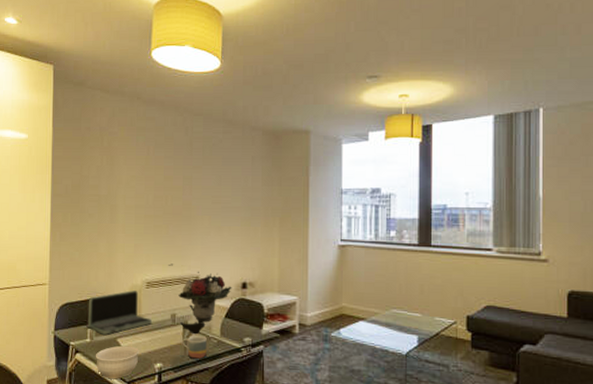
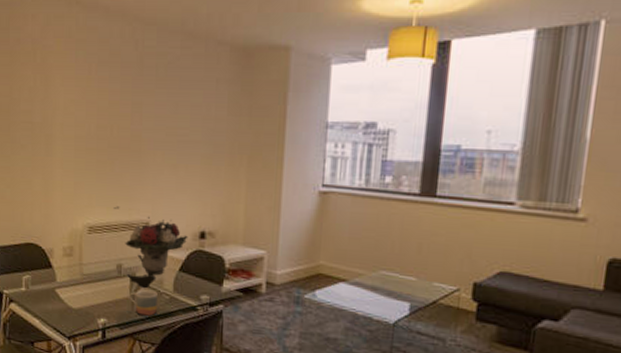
laptop: present [84,290,152,335] -> none [18,235,94,284]
bowl: present [95,345,139,380] -> none [31,296,80,334]

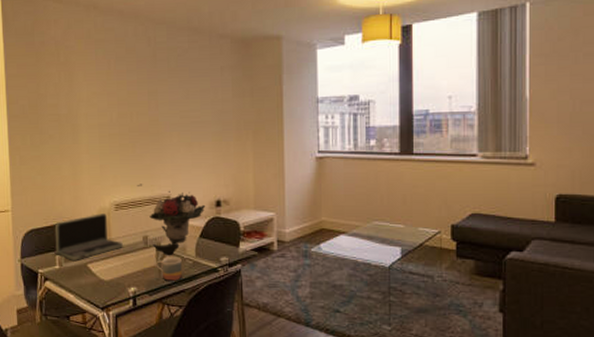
laptop: none [18,235,94,284] -> present [52,214,123,260]

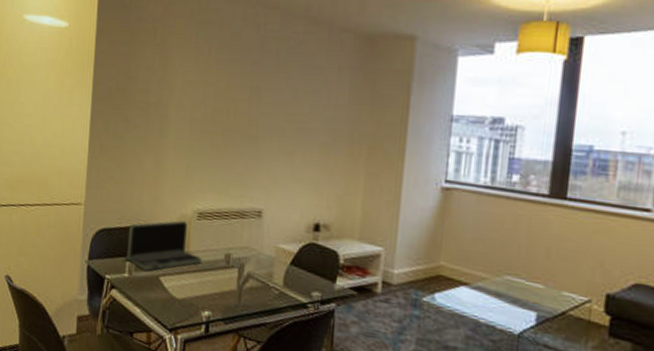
flower arrangement: present [137,184,206,256] -> none [225,192,302,282]
mug: present [156,256,182,281] -> none [236,282,267,312]

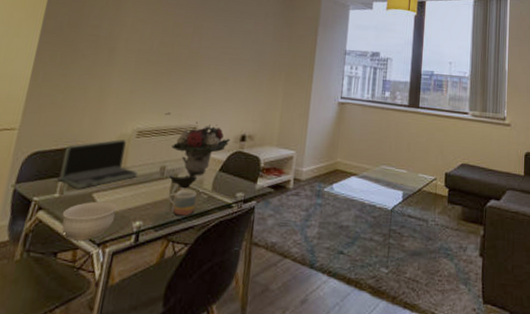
bowl: none [133,285,185,325] -> present [61,201,118,241]
flower arrangement: none [225,192,302,282] -> present [165,112,231,189]
mug: none [236,282,267,312] -> present [168,189,197,216]

